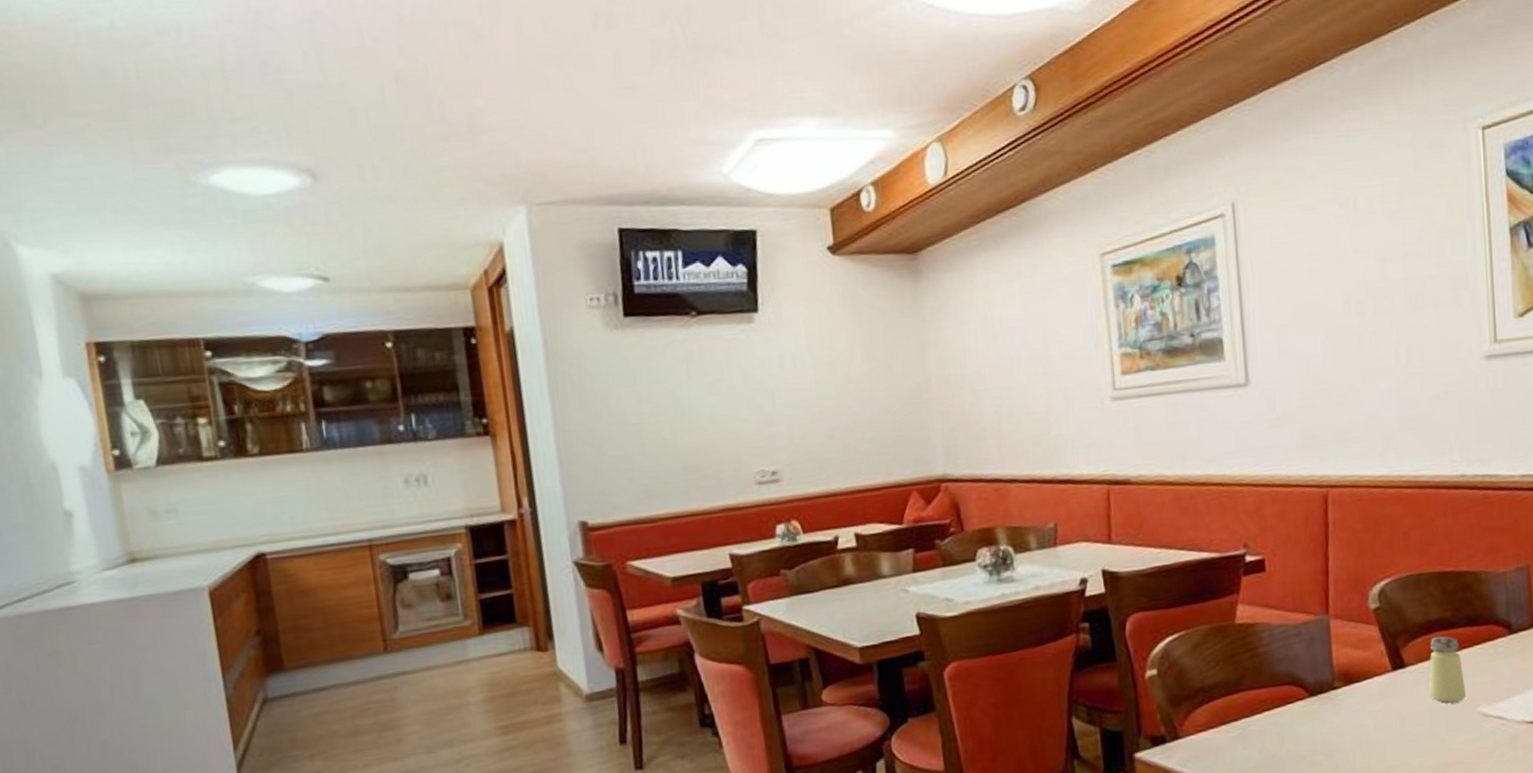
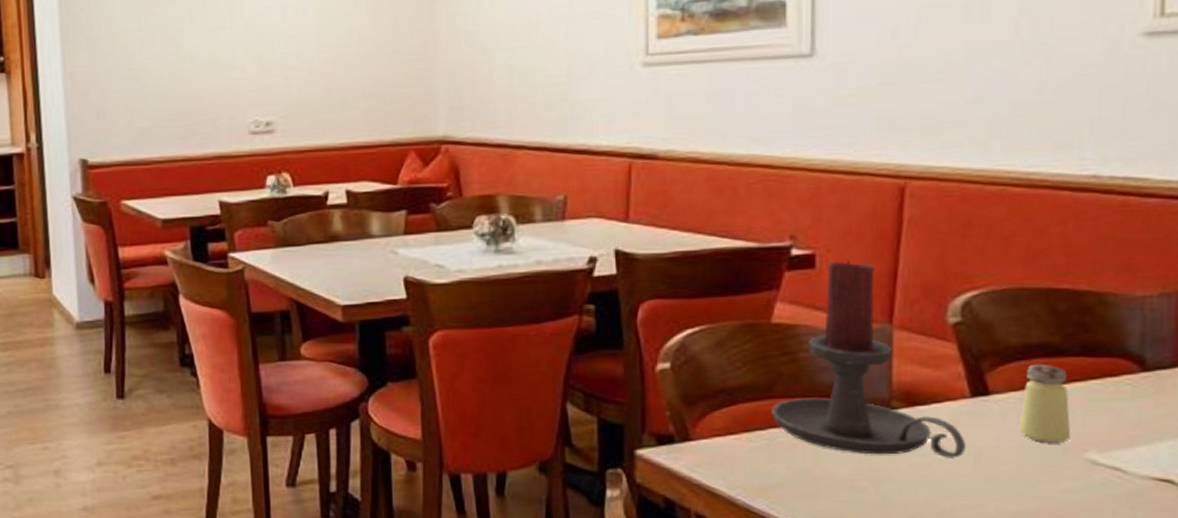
candle holder: none [1242,561,1392,732] -> present [772,259,965,458]

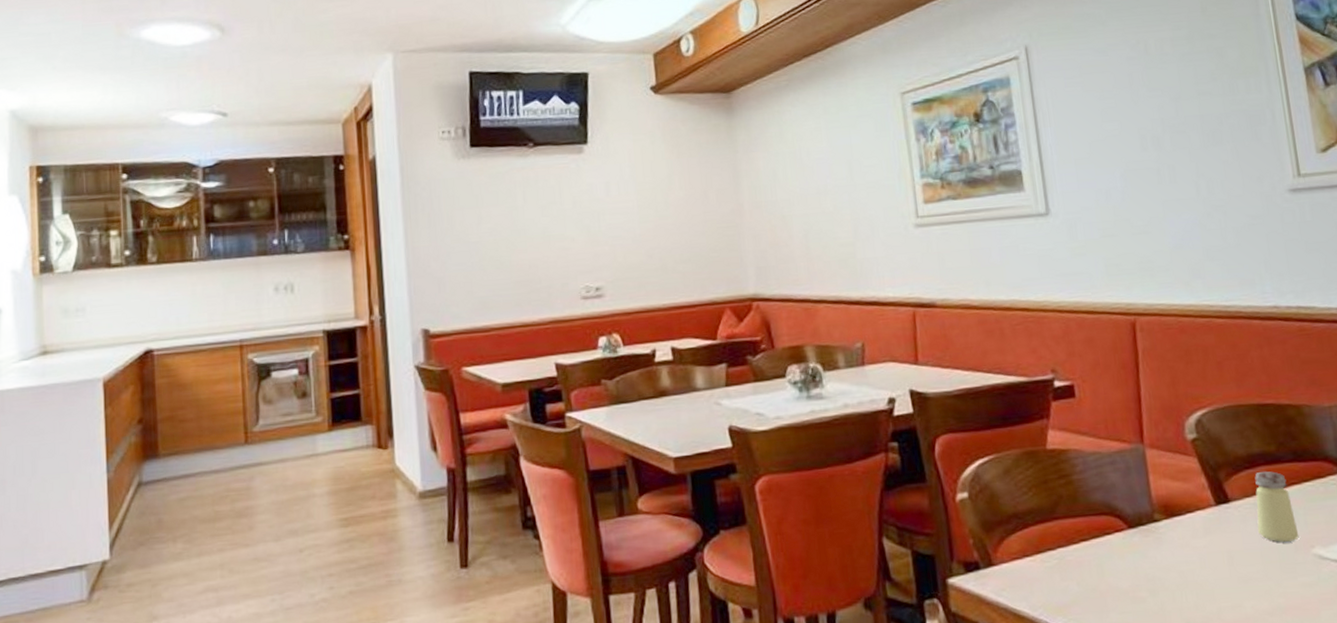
candle holder: present [772,259,965,458] -> none [1058,388,1220,566]

